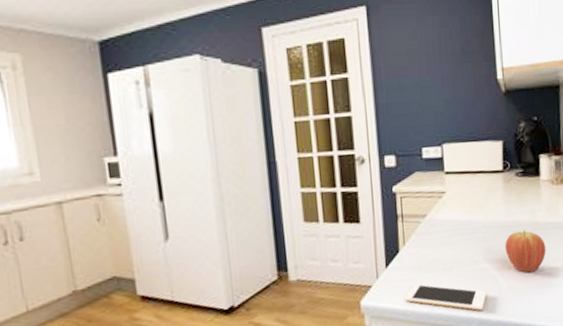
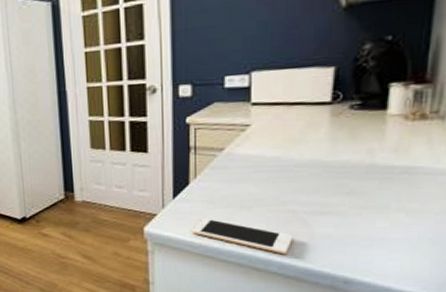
fruit: present [505,229,546,273] -> none [324,172,385,221]

